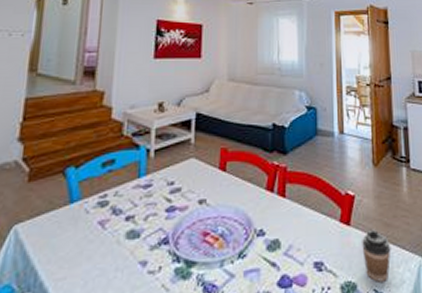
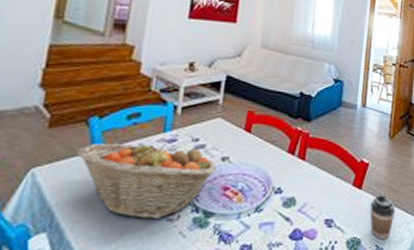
fruit basket: none [56,188,194,273] -> present [77,142,216,219]

